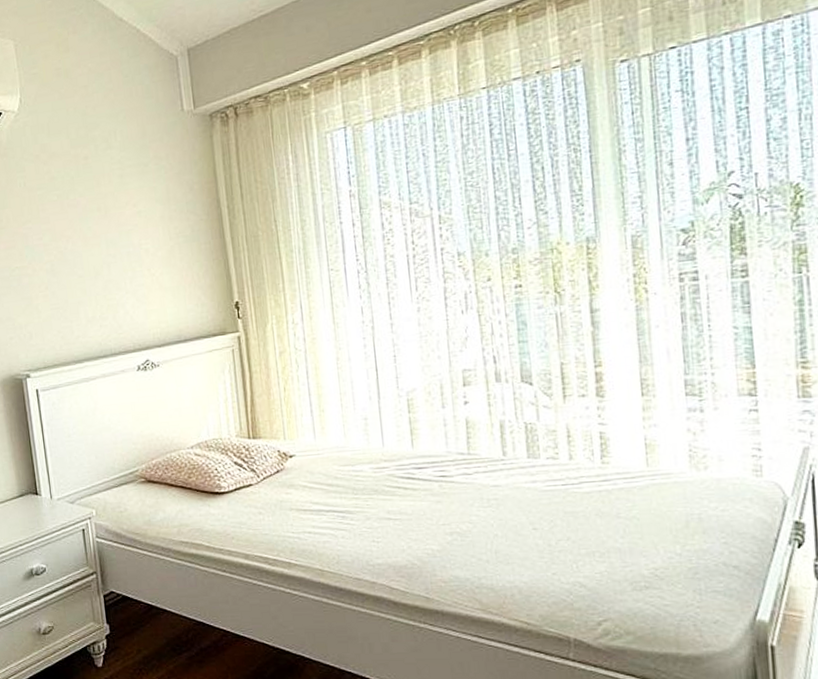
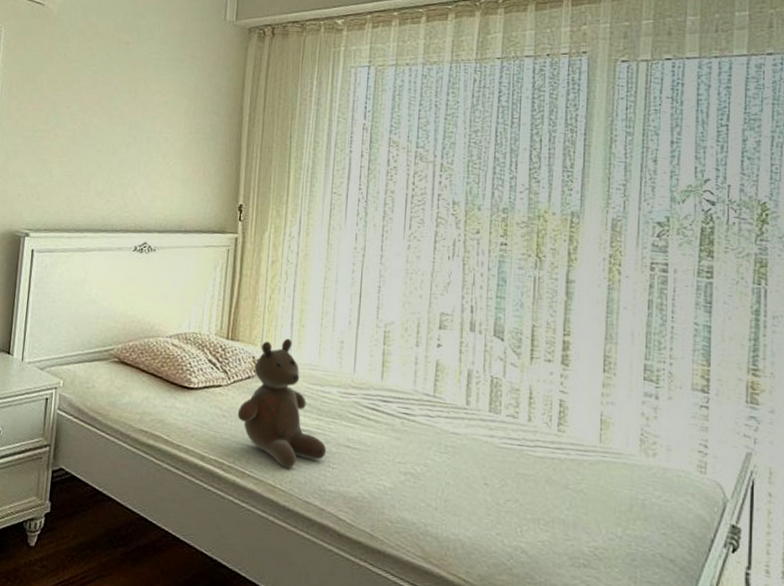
teddy bear: none [273,426,369,551] -> present [237,338,327,469]

